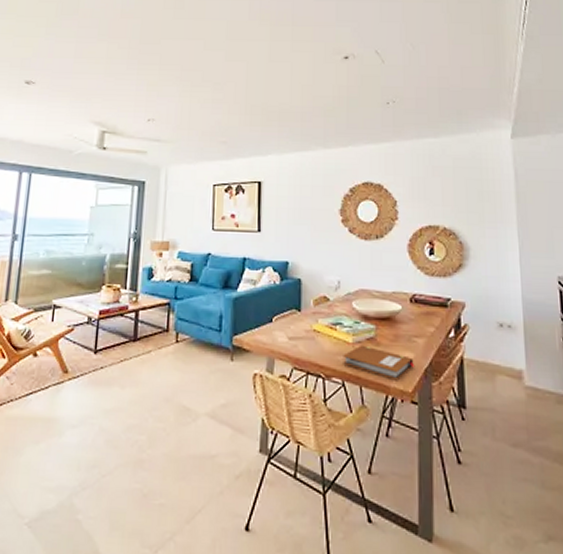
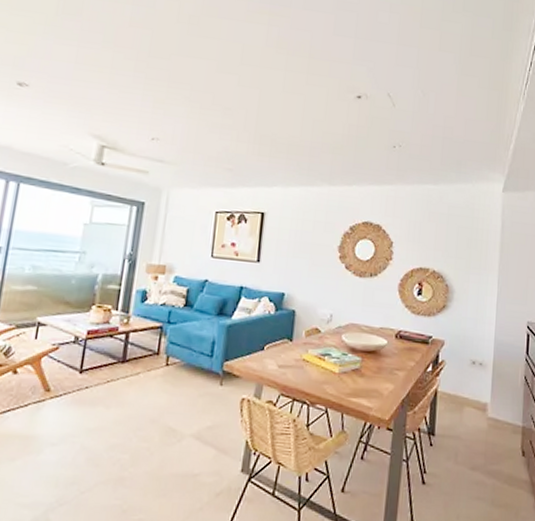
notebook: present [343,345,415,381] -> none [328,375,394,410]

